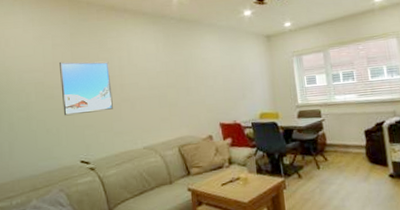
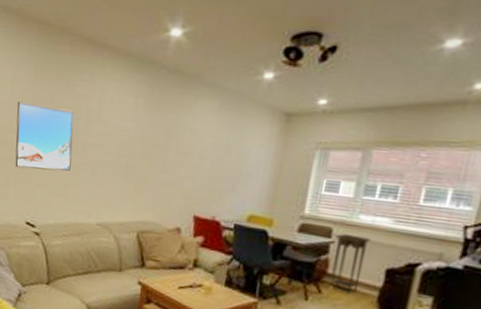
pedestal table: none [324,111,350,156] -> present [330,233,372,293]

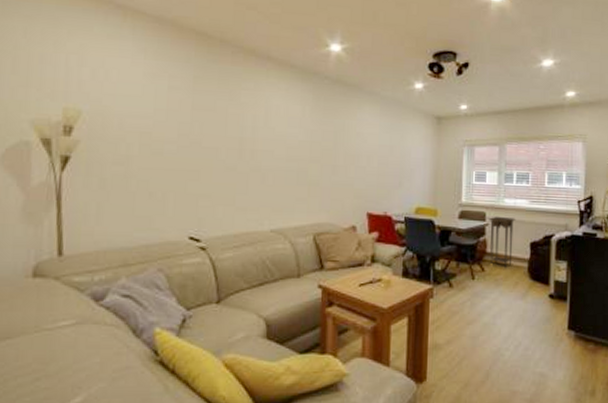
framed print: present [15,101,75,171] -> none [173,109,240,180]

